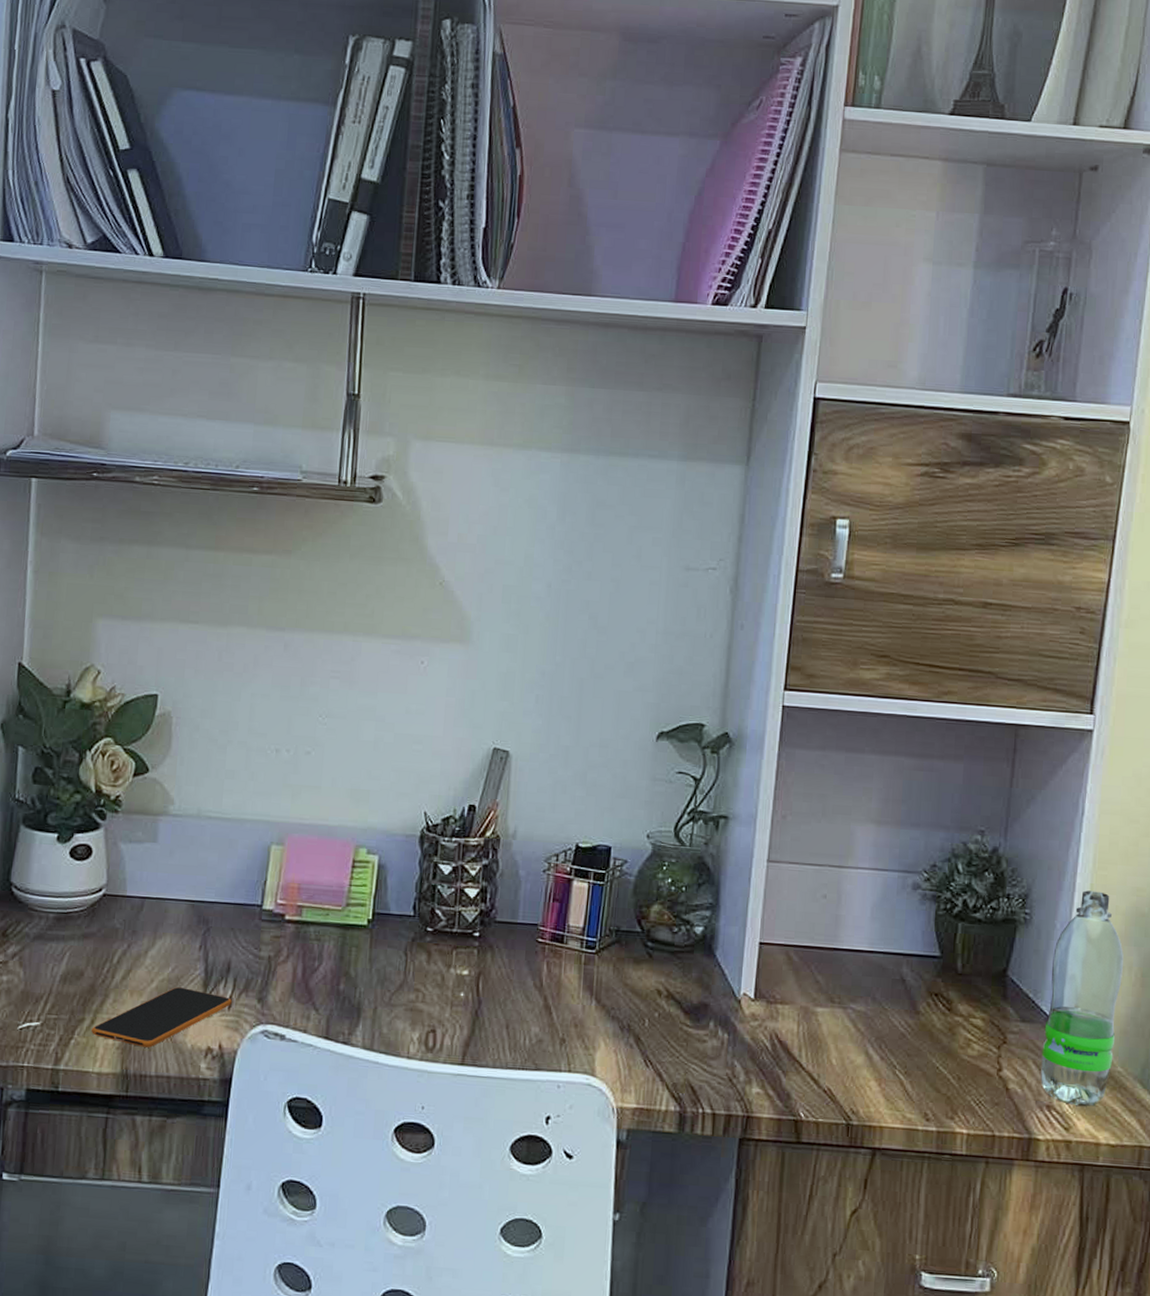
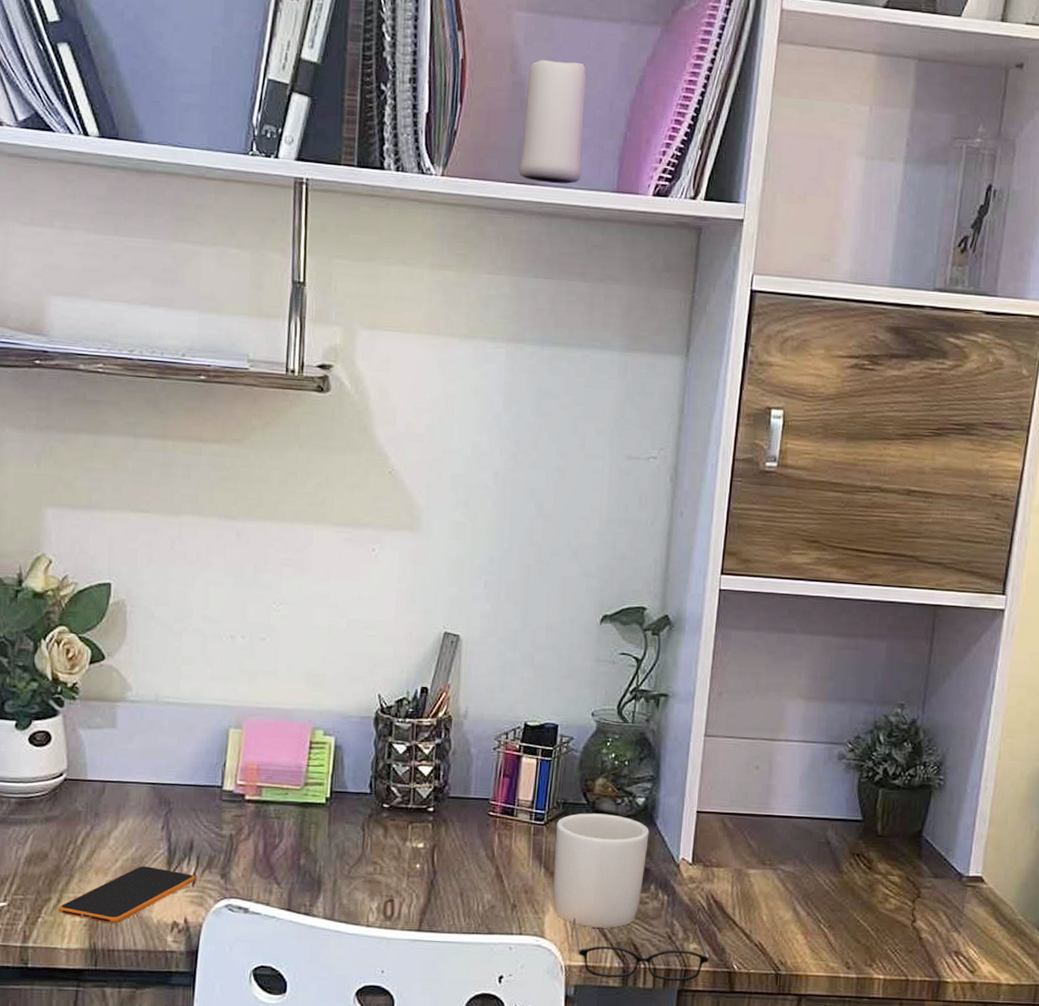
candle: none [575,173,644,295] -> present [519,59,586,184]
mug: none [604,941,708,1068] -> present [553,813,649,928]
eyeglasses: none [622,1055,774,1130] -> present [570,917,710,982]
bottle: present [1040,890,1124,1106] -> none [950,757,1027,951]

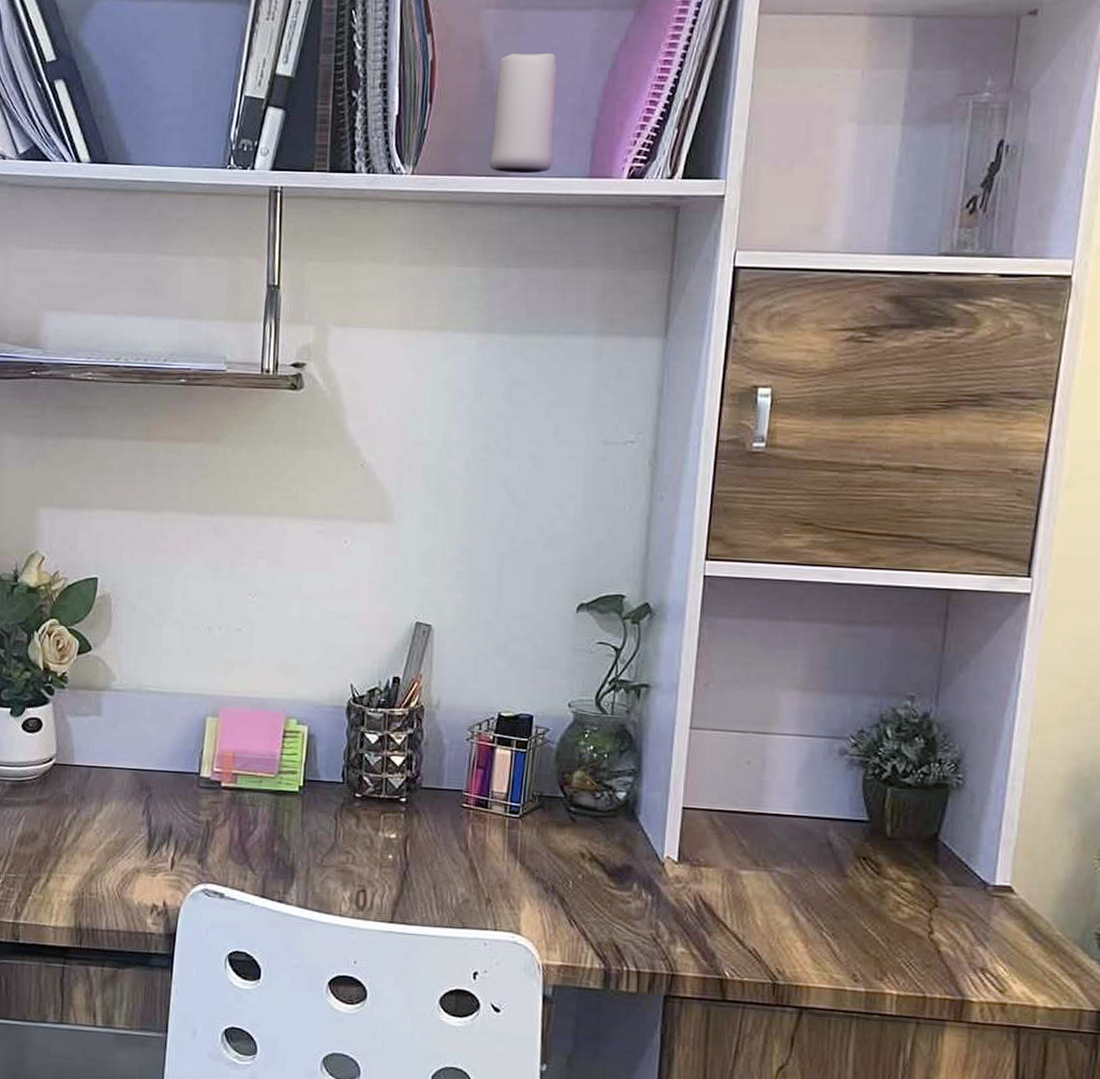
smartphone: present [58,866,196,924] -> none [47,849,174,904]
mug: present [553,813,649,928] -> none [529,806,631,928]
eyeglasses: present [570,917,710,982] -> none [547,915,699,987]

